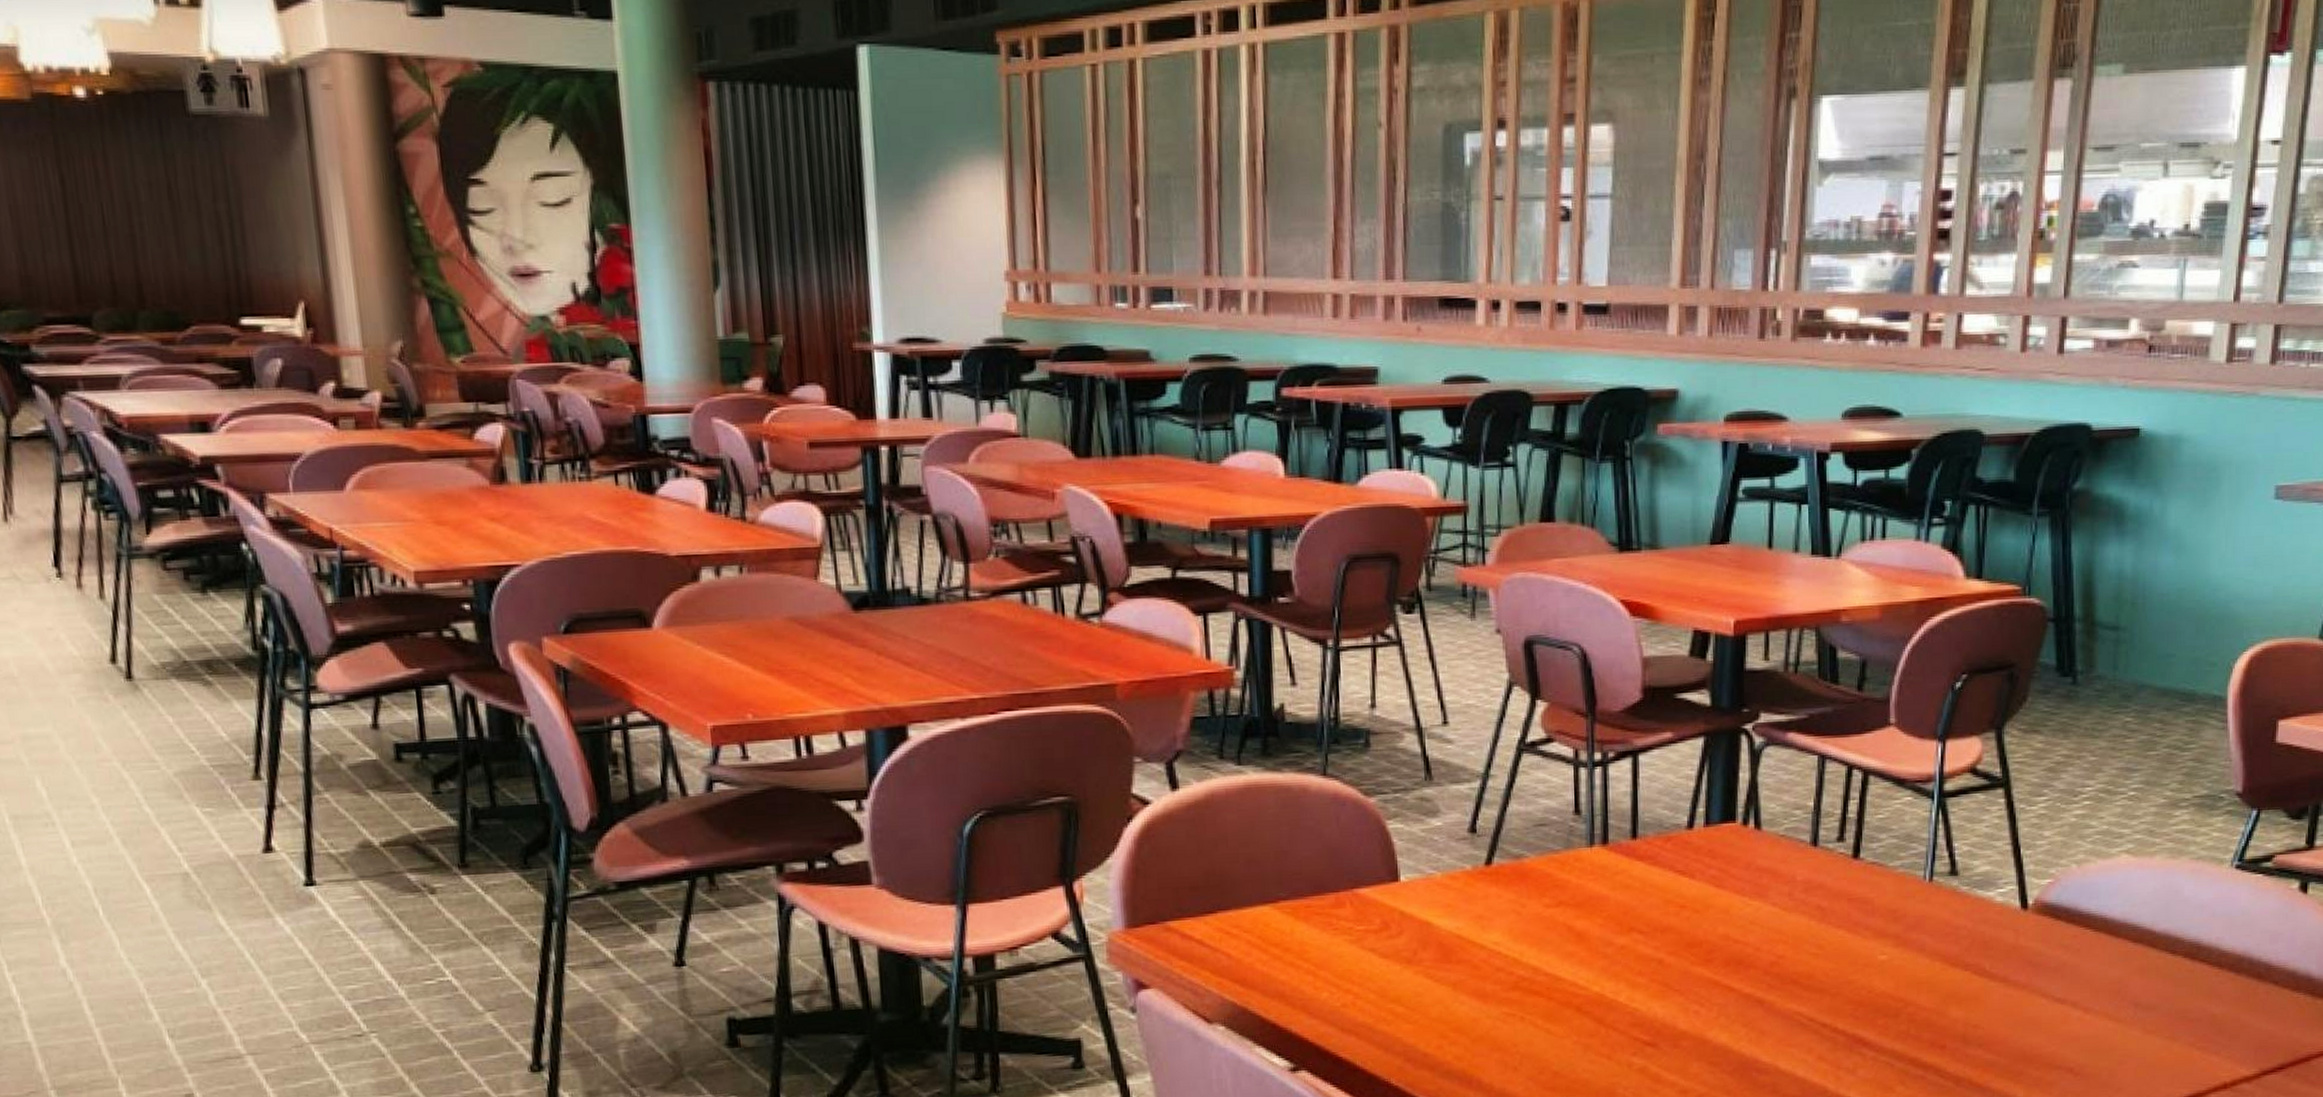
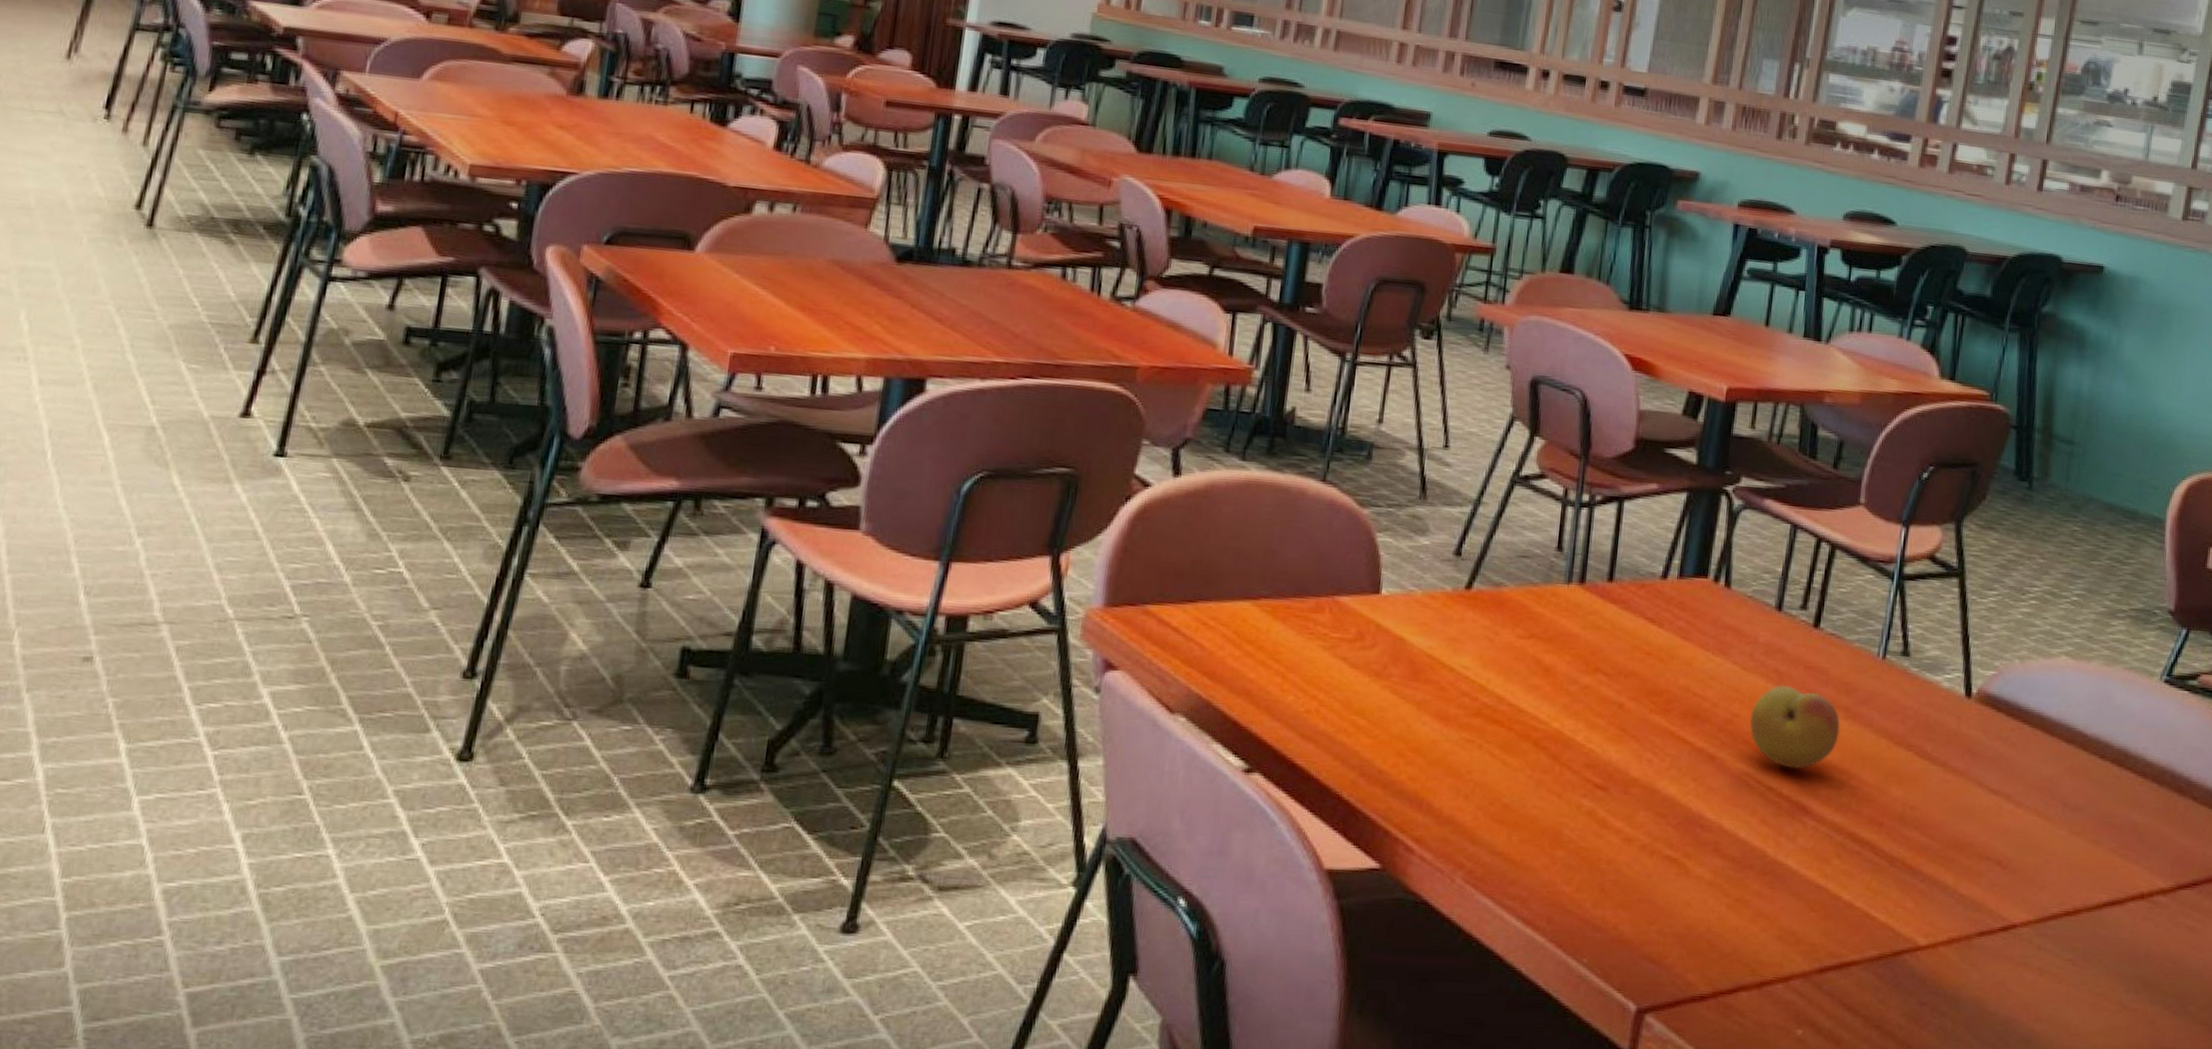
fruit: none [1796,920,1891,1003] -> present [1750,685,1840,769]

